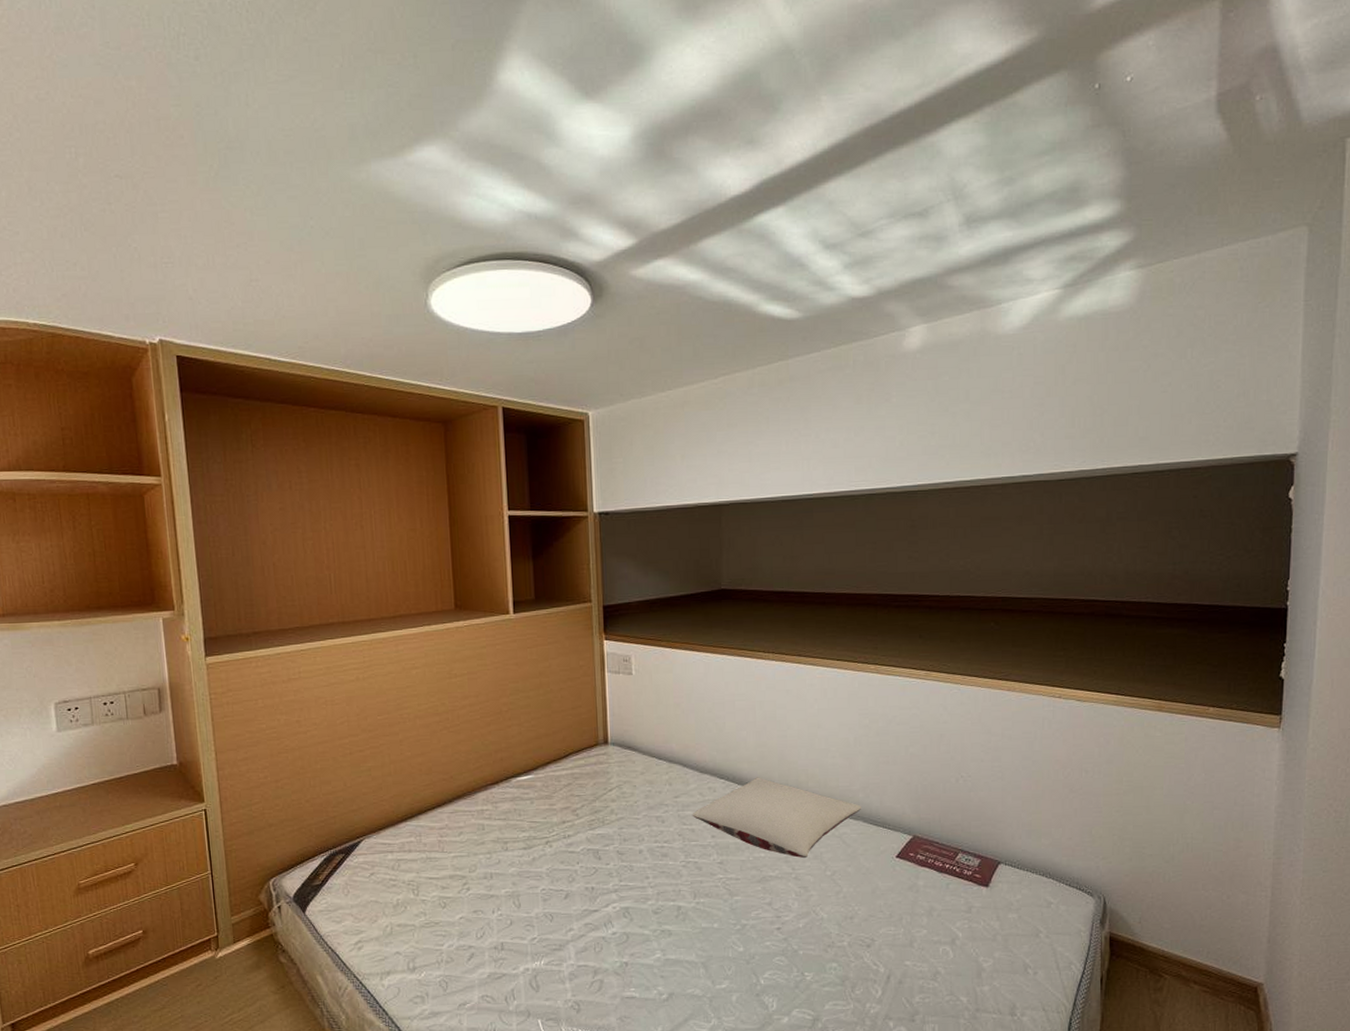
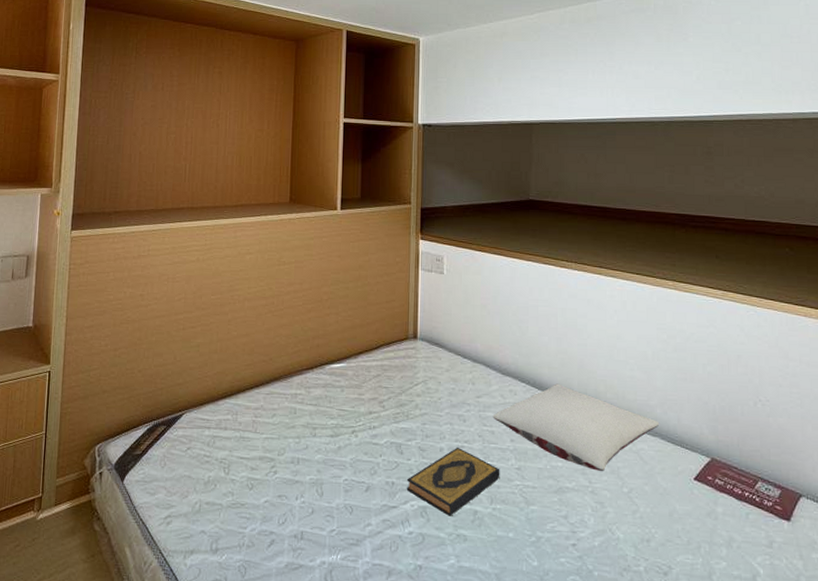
hardback book: none [606,847,703,914] -> present [406,446,500,516]

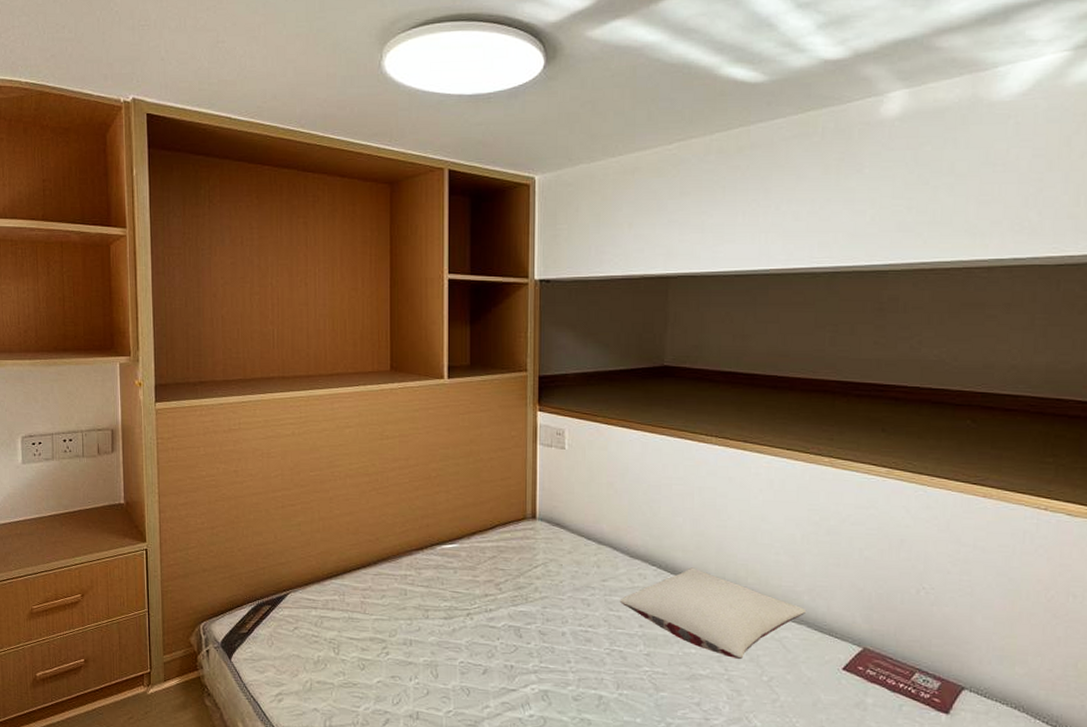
hardback book: present [406,446,500,516] -> none [526,631,628,700]

